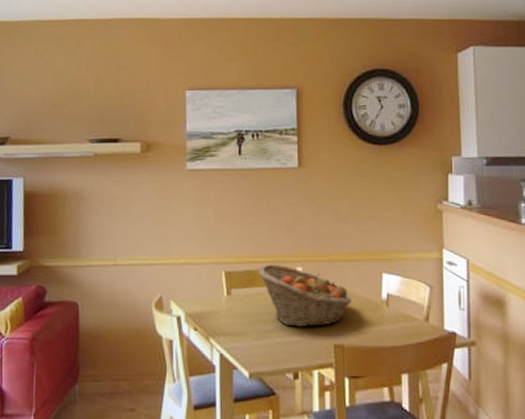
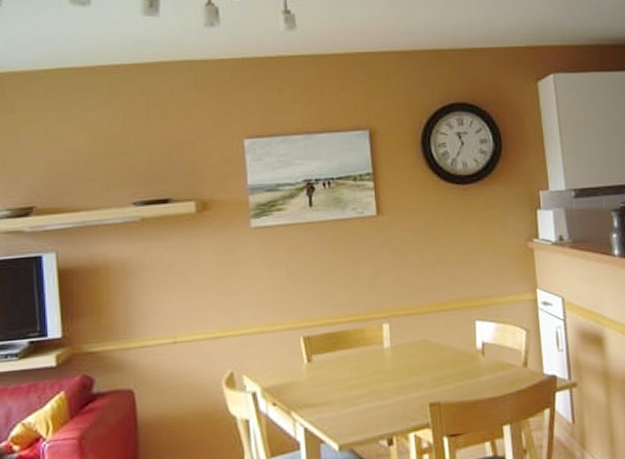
fruit basket: present [258,264,351,327] -> none [340,323,445,389]

